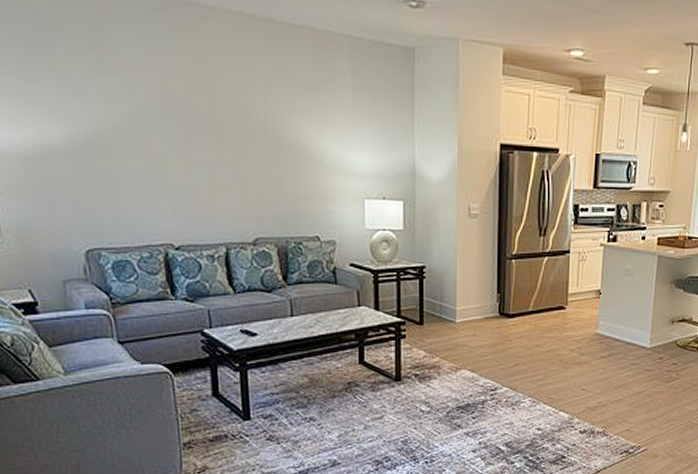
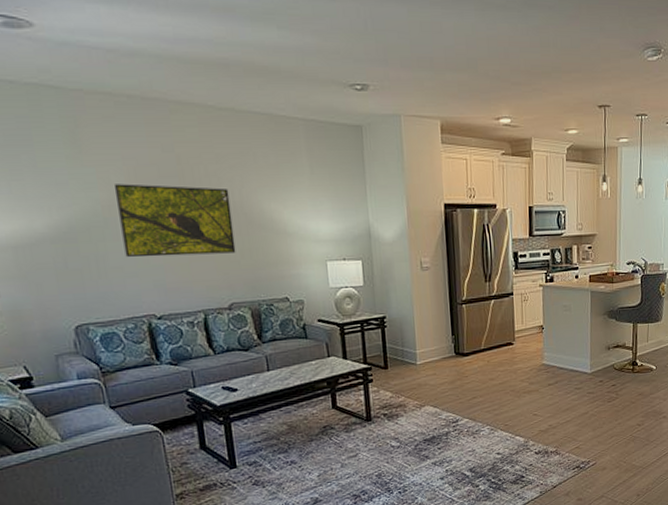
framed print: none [136,95,265,182] -> present [114,184,236,258]

